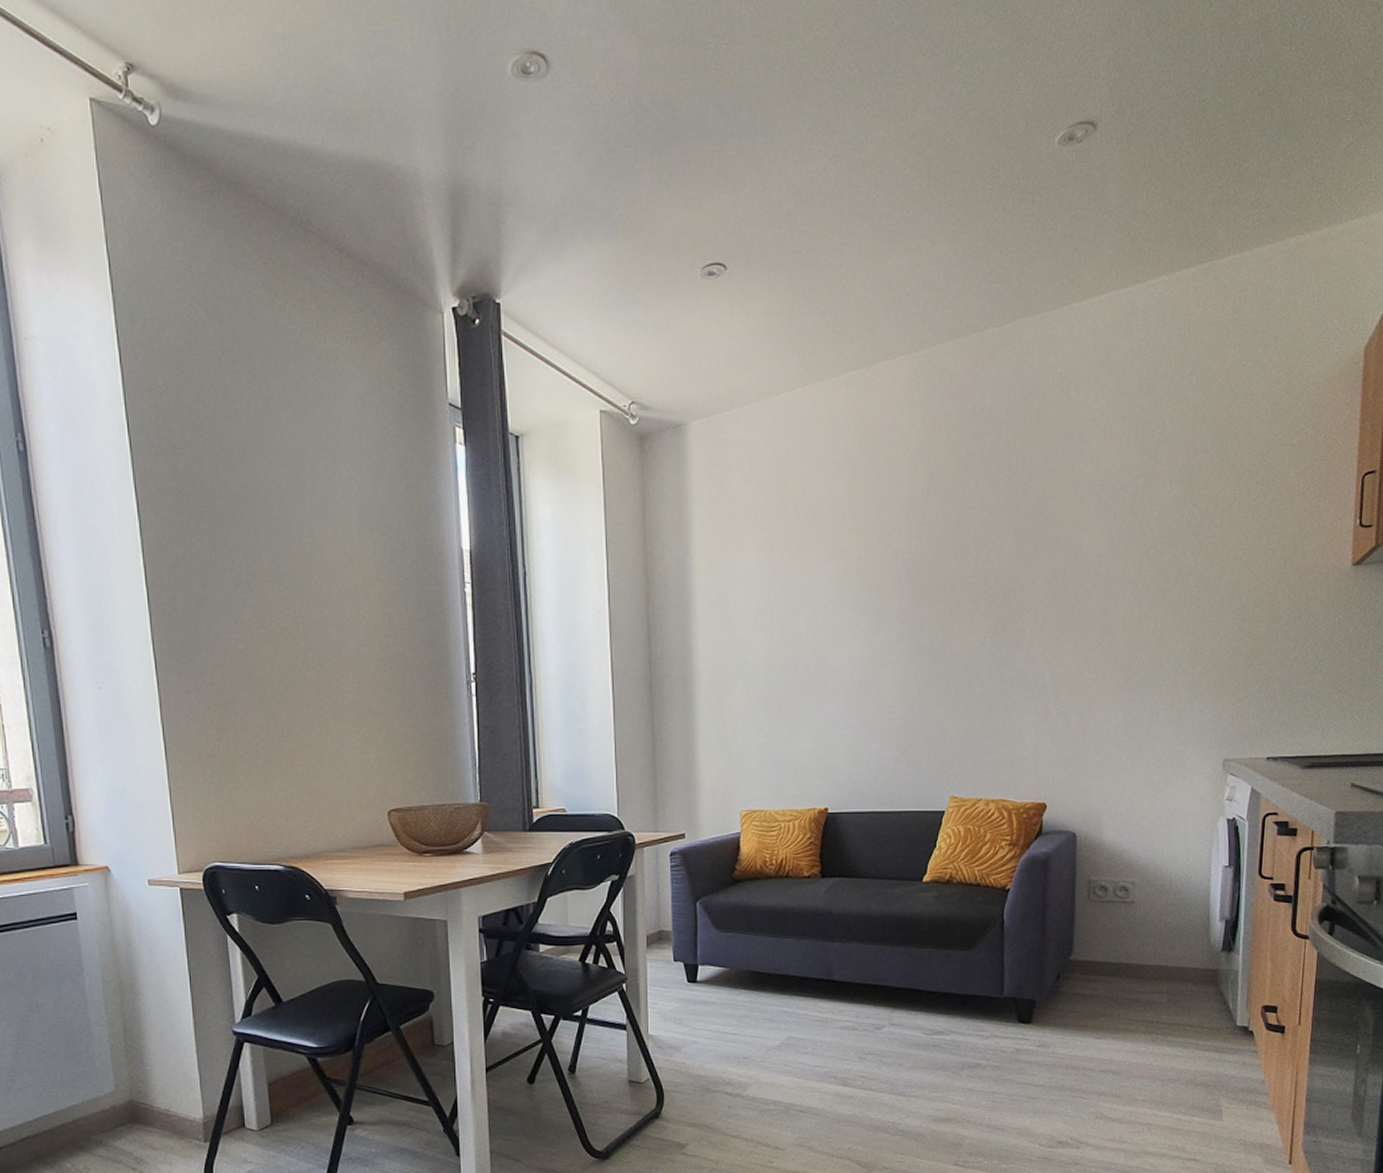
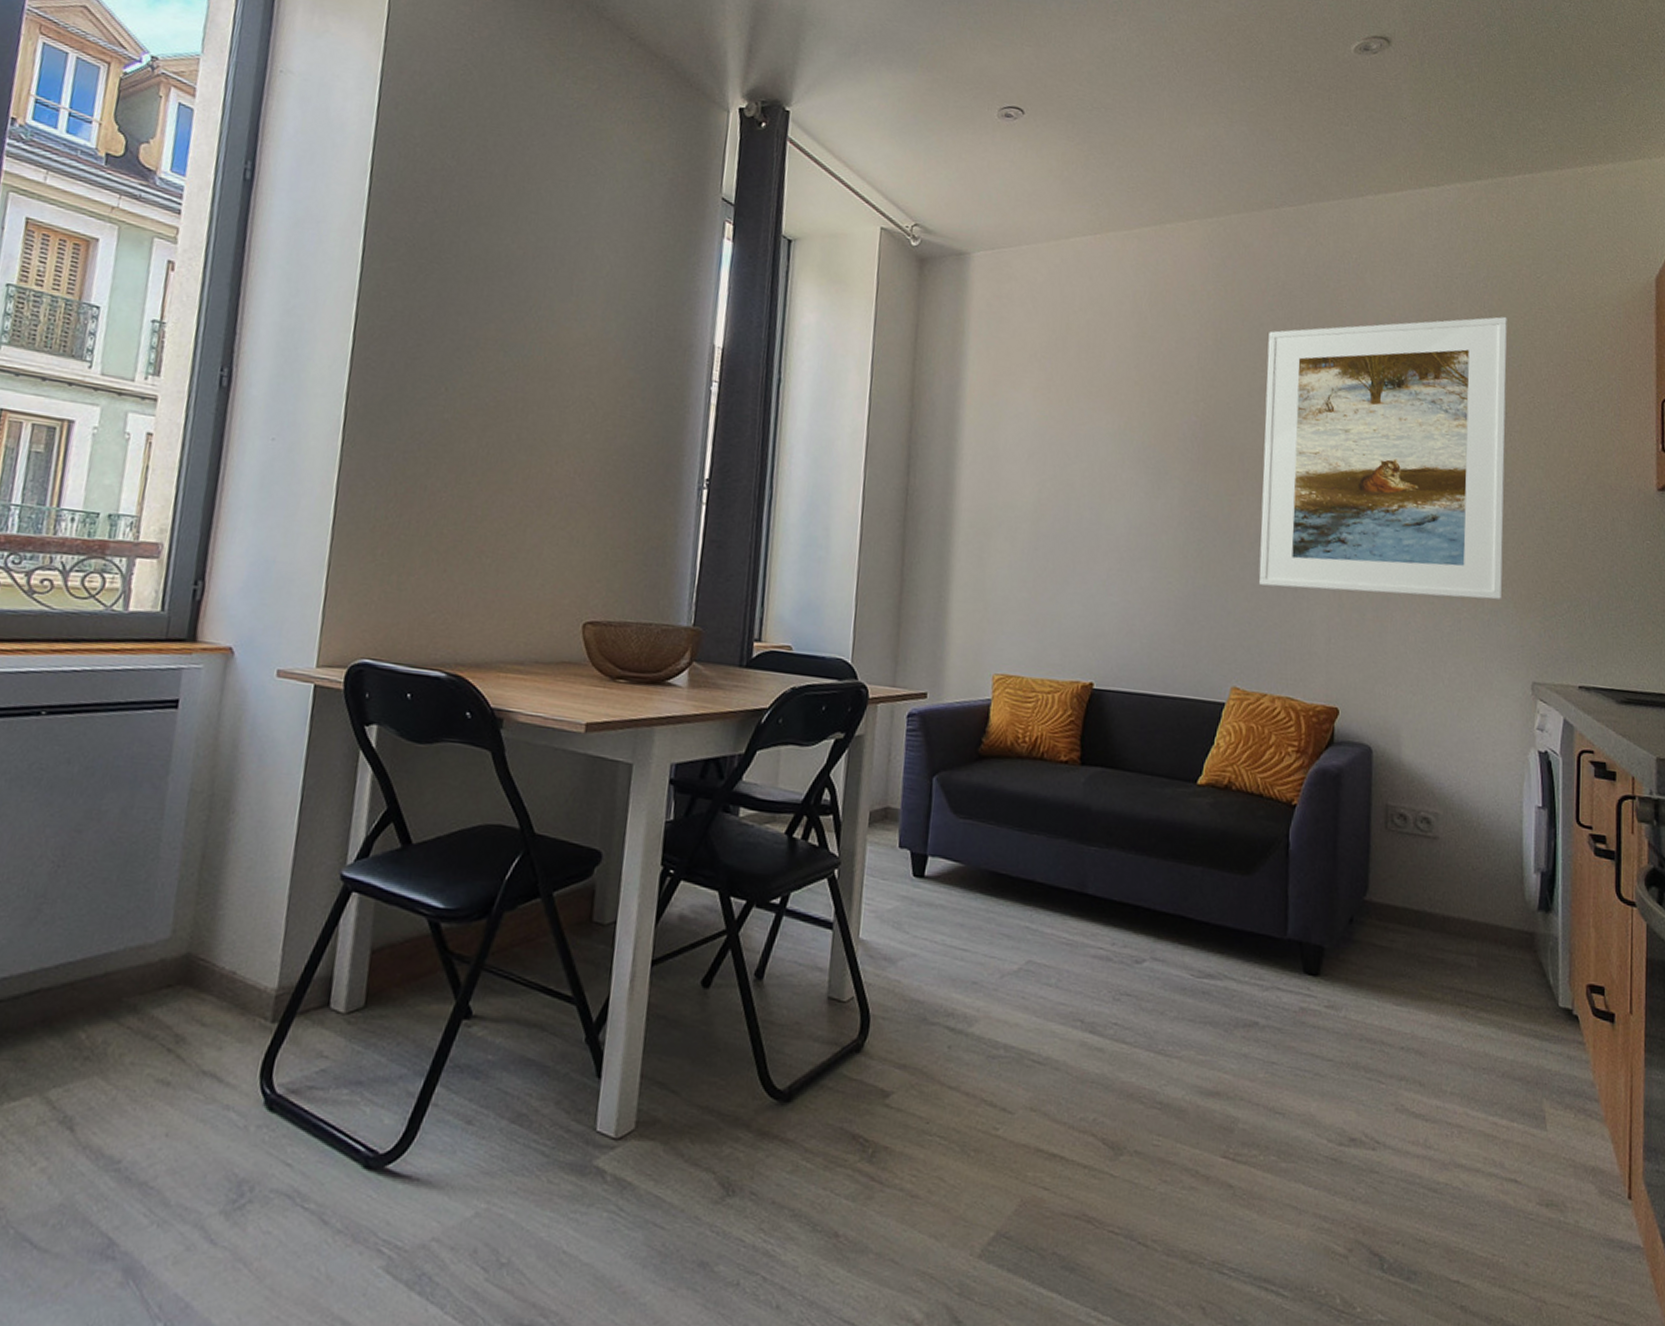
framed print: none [972,411,1211,704] -> present [1259,316,1507,600]

